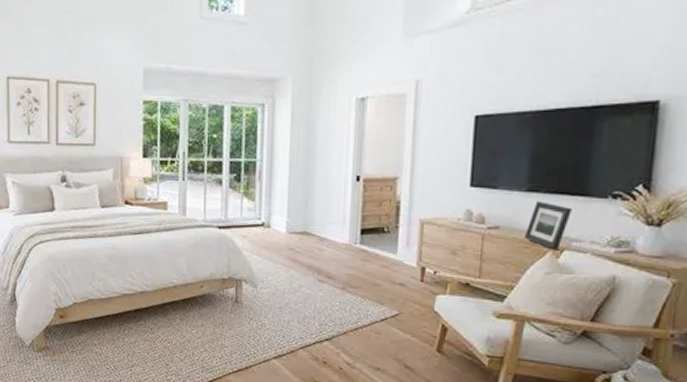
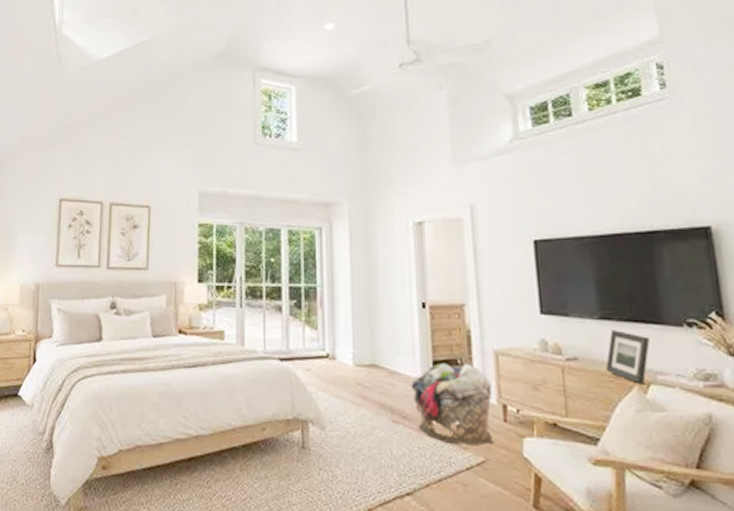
laundry basket: none [338,230,414,301] -> present [411,362,494,445]

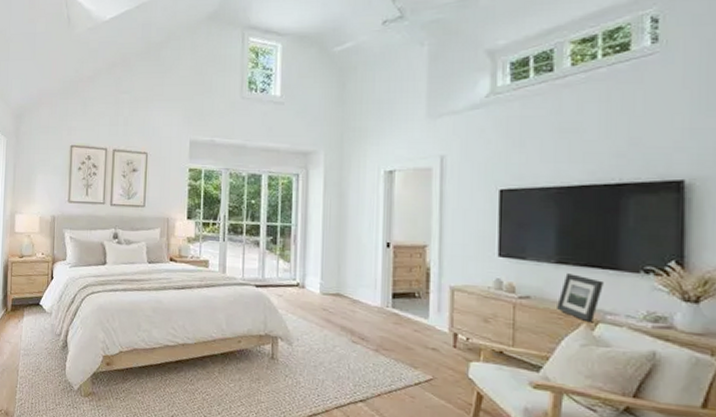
laundry basket: present [411,362,494,445] -> none [371,294,445,366]

